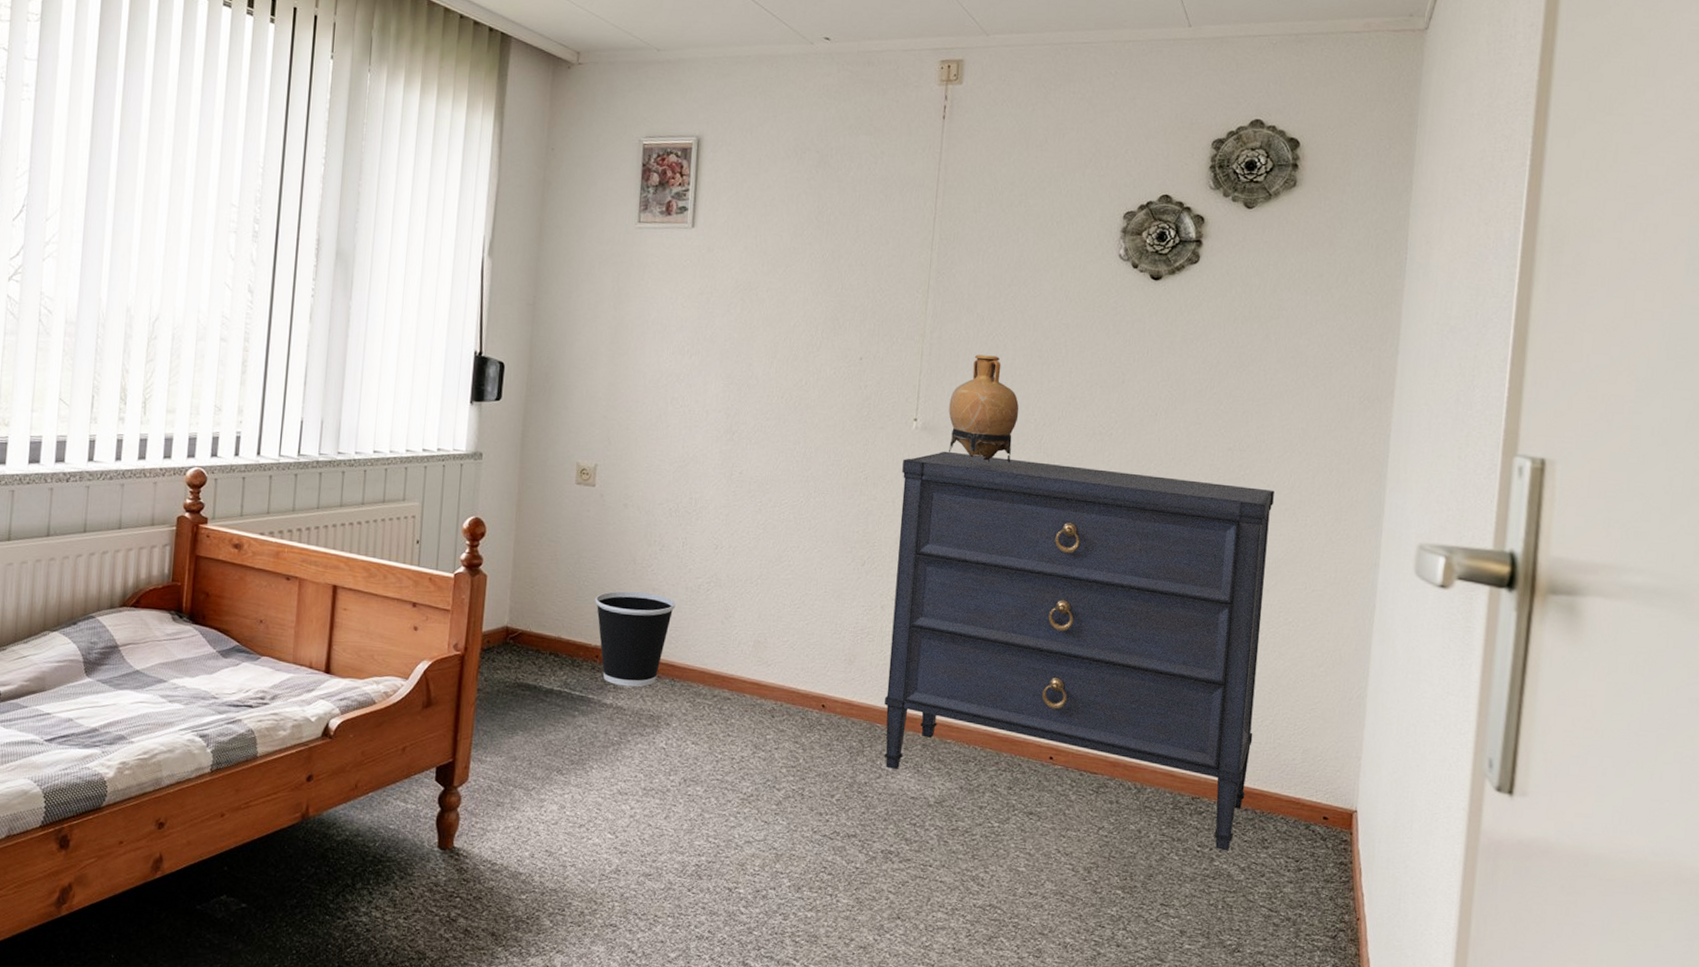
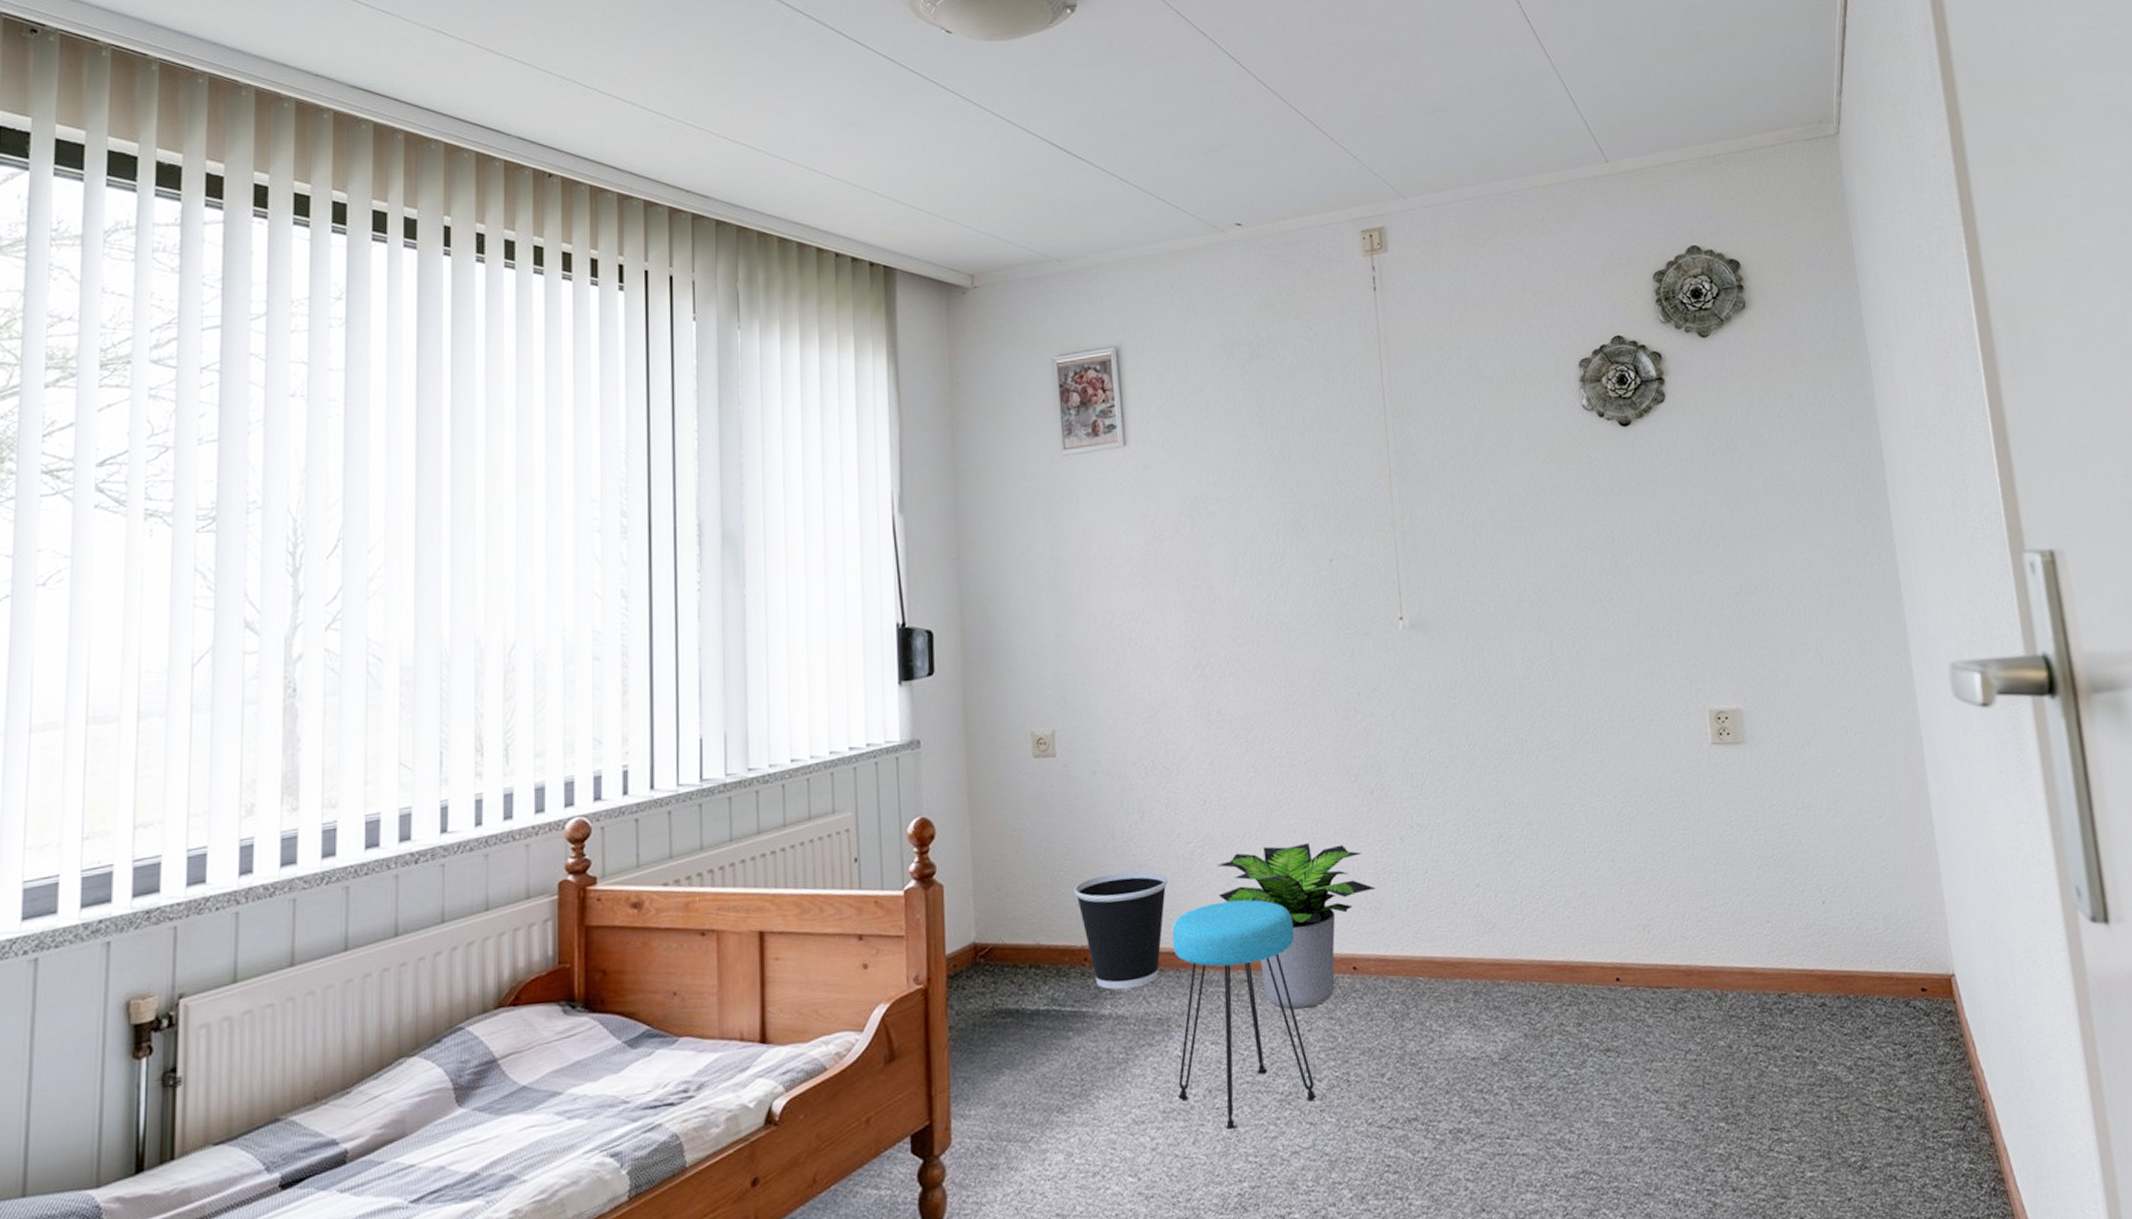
stool: none [658,631,777,814] -> present [1172,899,1317,1129]
potted plant: none [717,593,853,731] -> present [1217,842,1376,1009]
dresser: present [884,451,1274,851] -> none [1395,631,1834,1051]
vase: present [948,354,1019,463] -> none [1434,534,1512,653]

